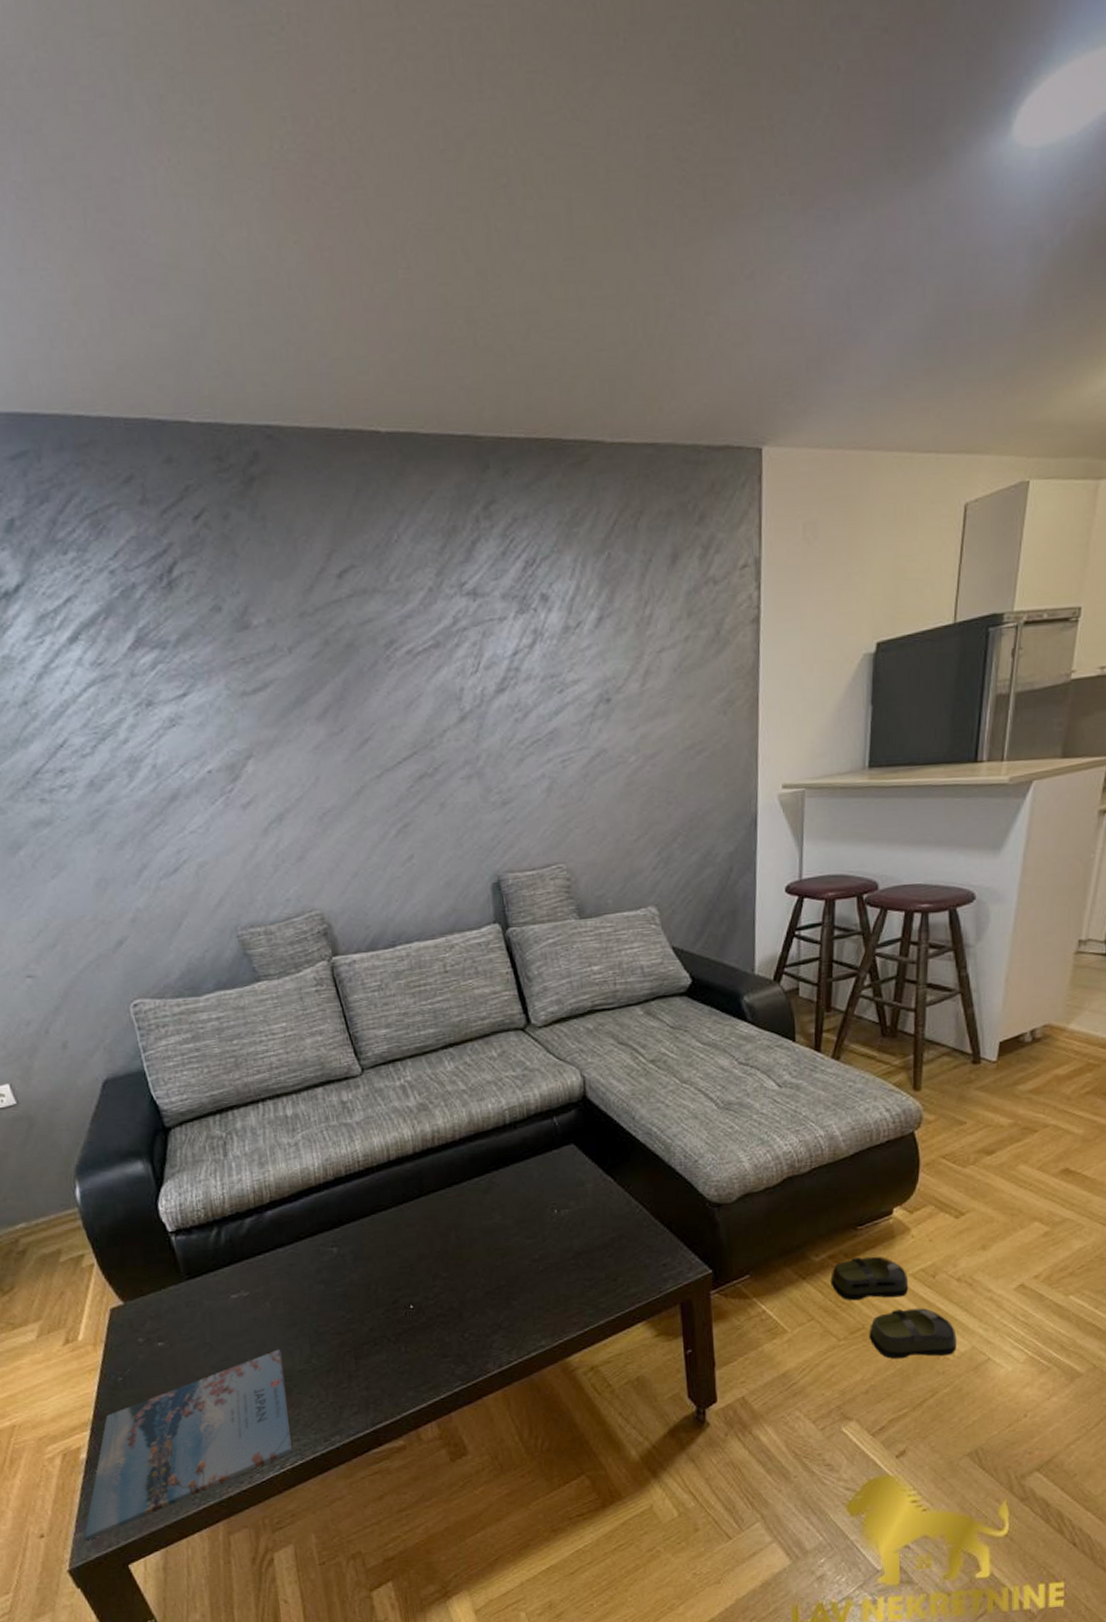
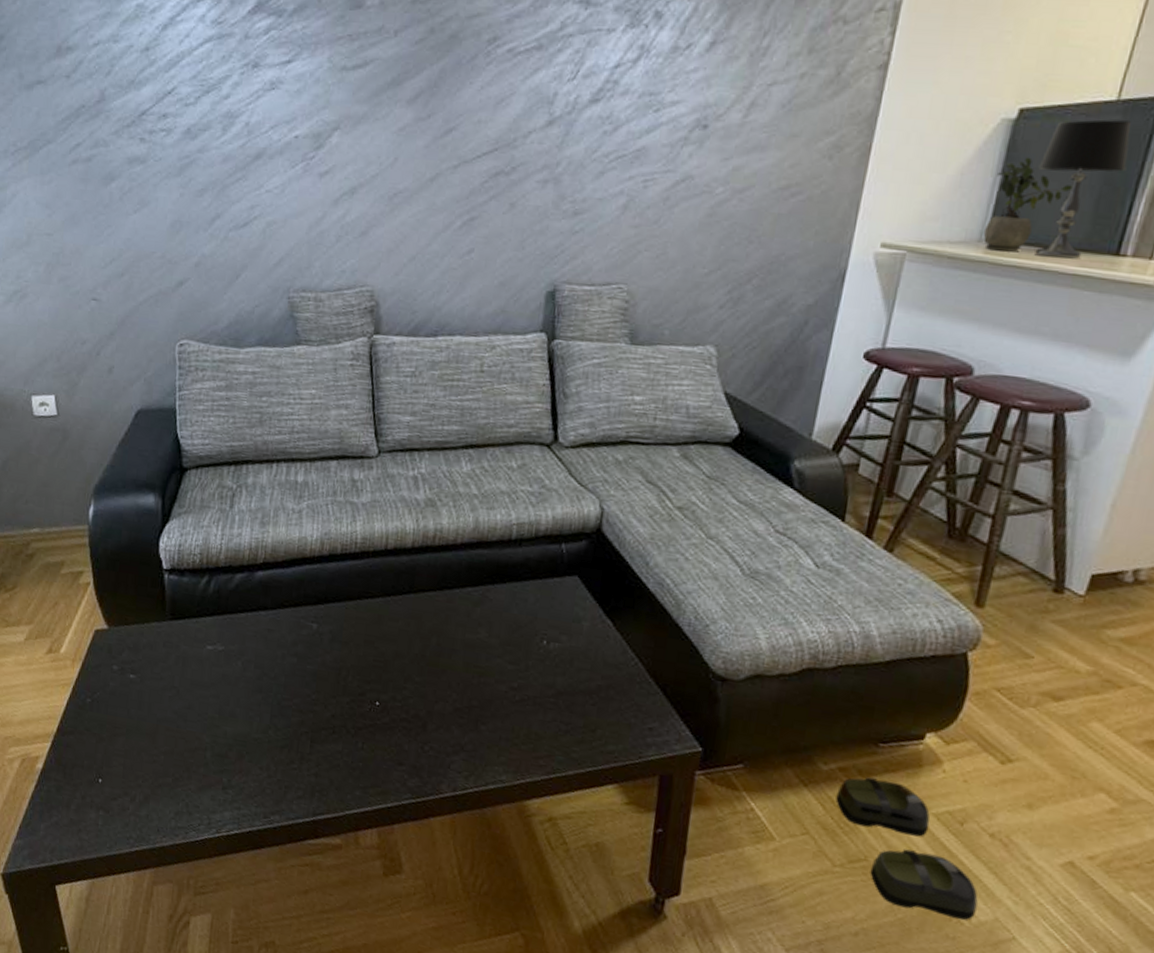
magazine: present [84,1349,292,1541] -> none [23,711,242,850]
potted plant: none [865,685,931,775] -> present [983,157,1073,252]
table lamp: none [901,641,971,775] -> present [1034,119,1131,259]

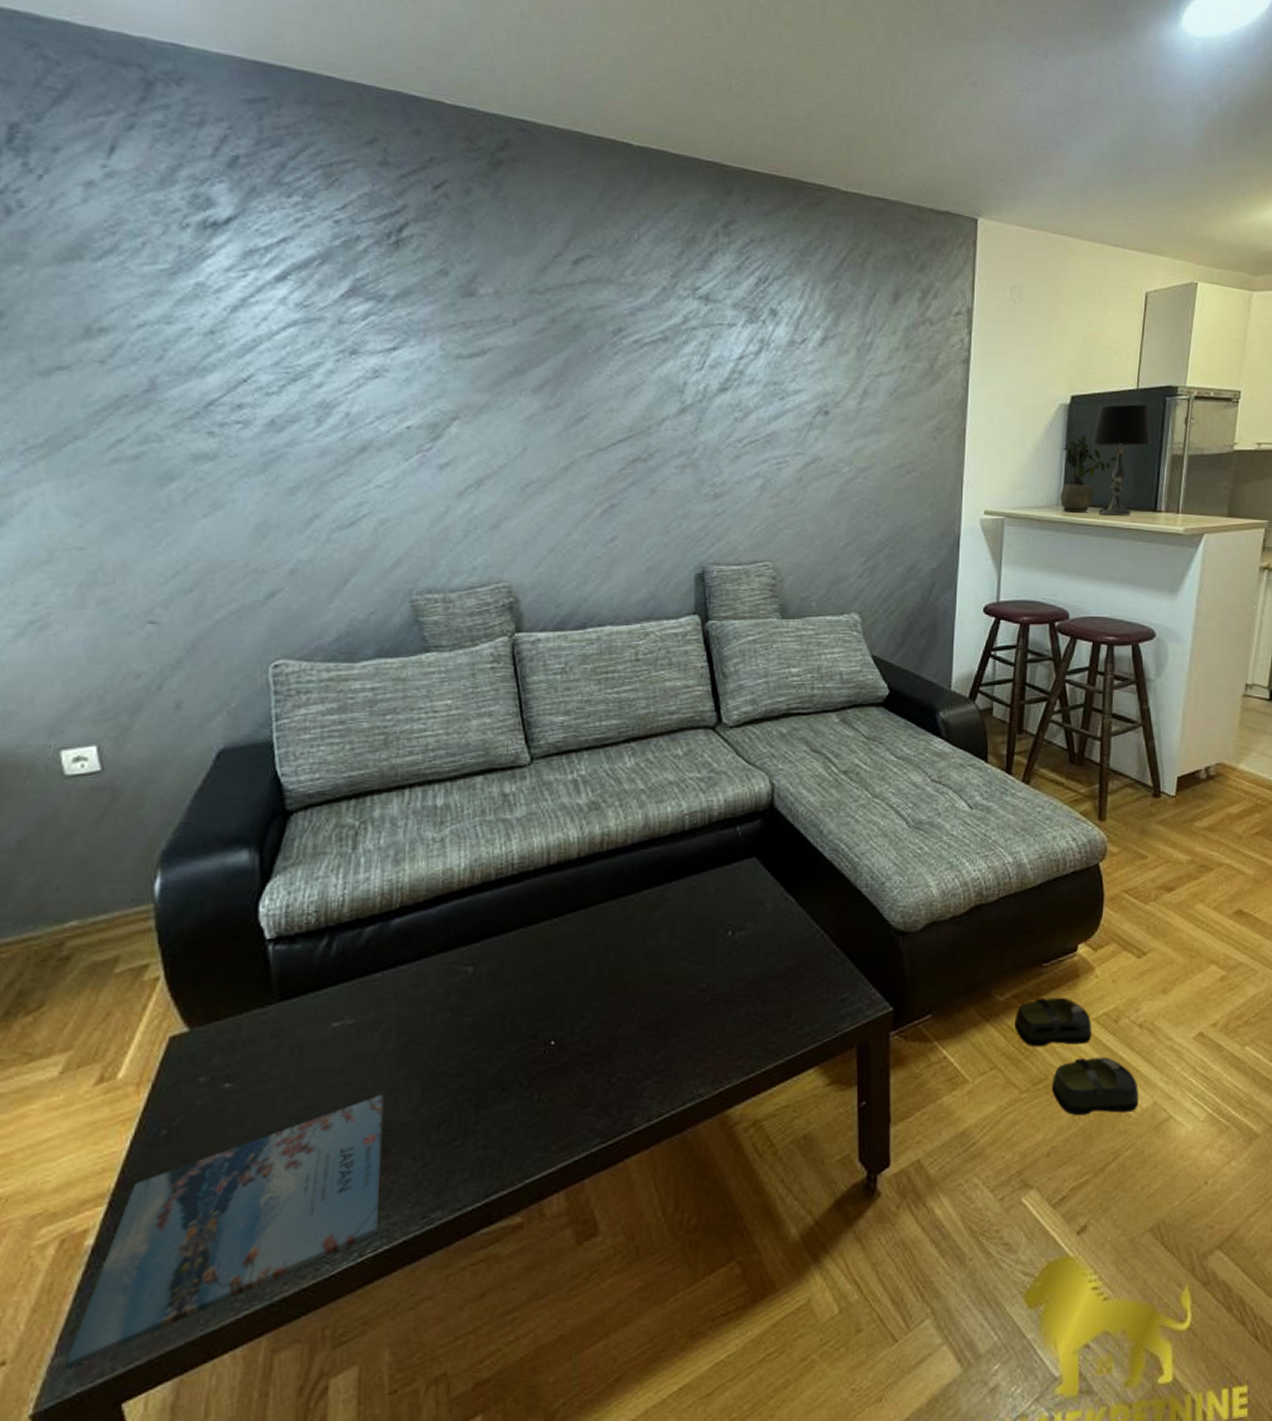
magazine: none [23,711,242,850] -> present [66,1094,384,1369]

